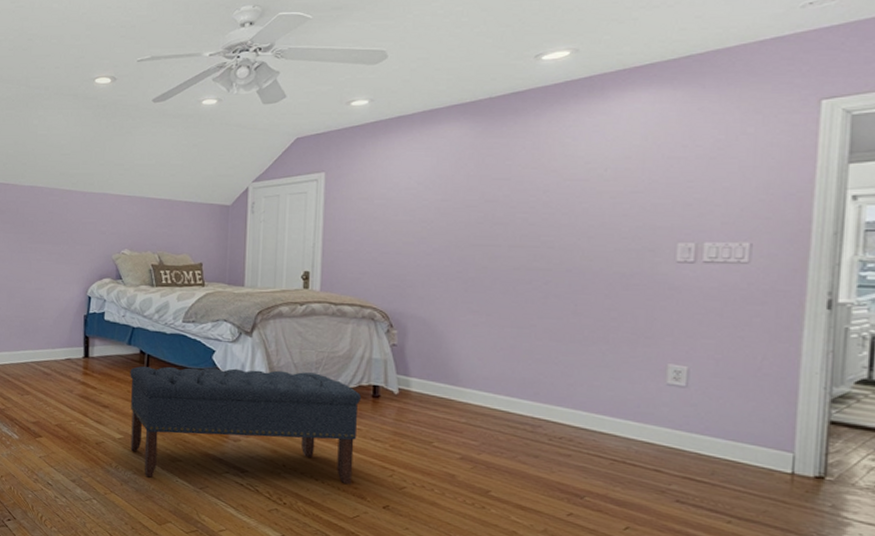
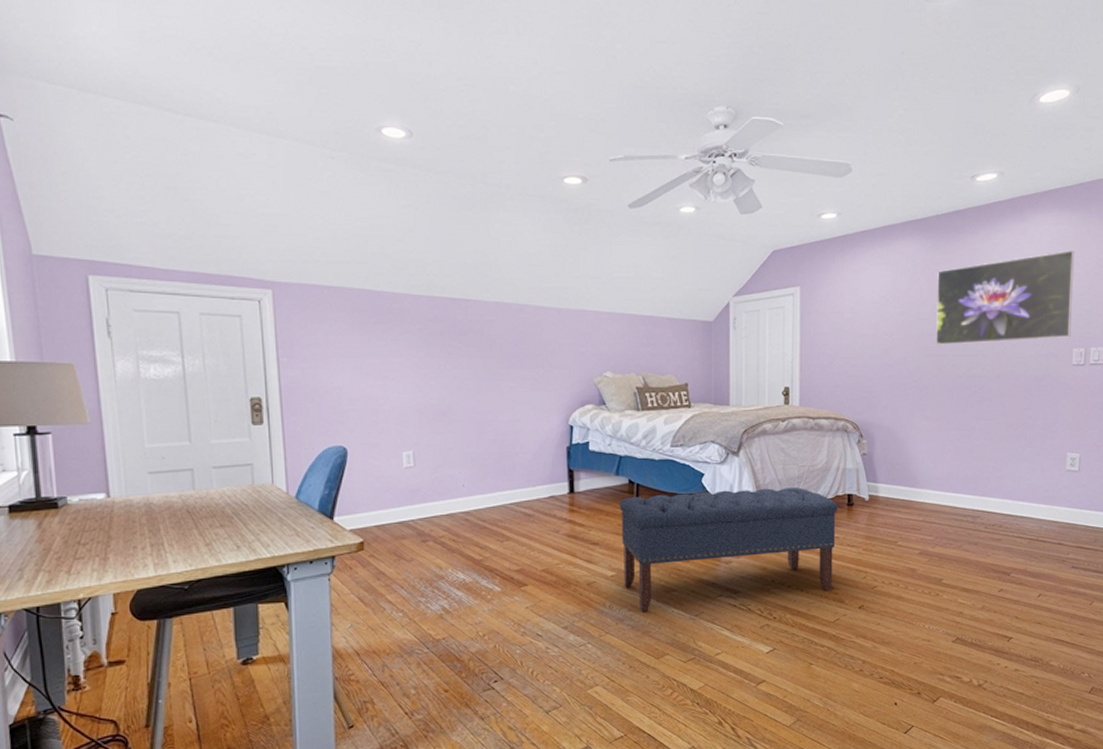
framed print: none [486,131,680,235] -> present [935,250,1075,345]

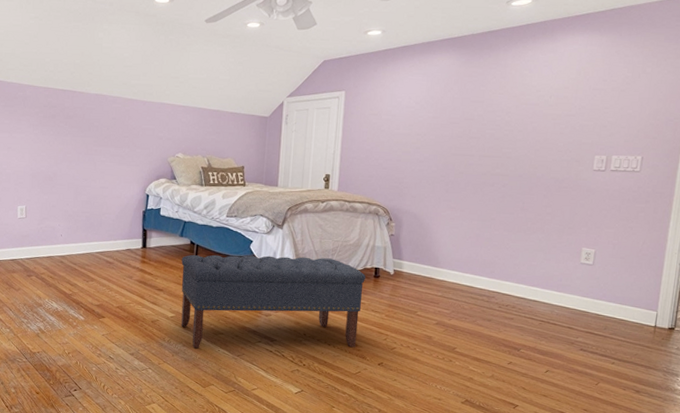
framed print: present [935,250,1075,345] -> none [464,68,603,147]

